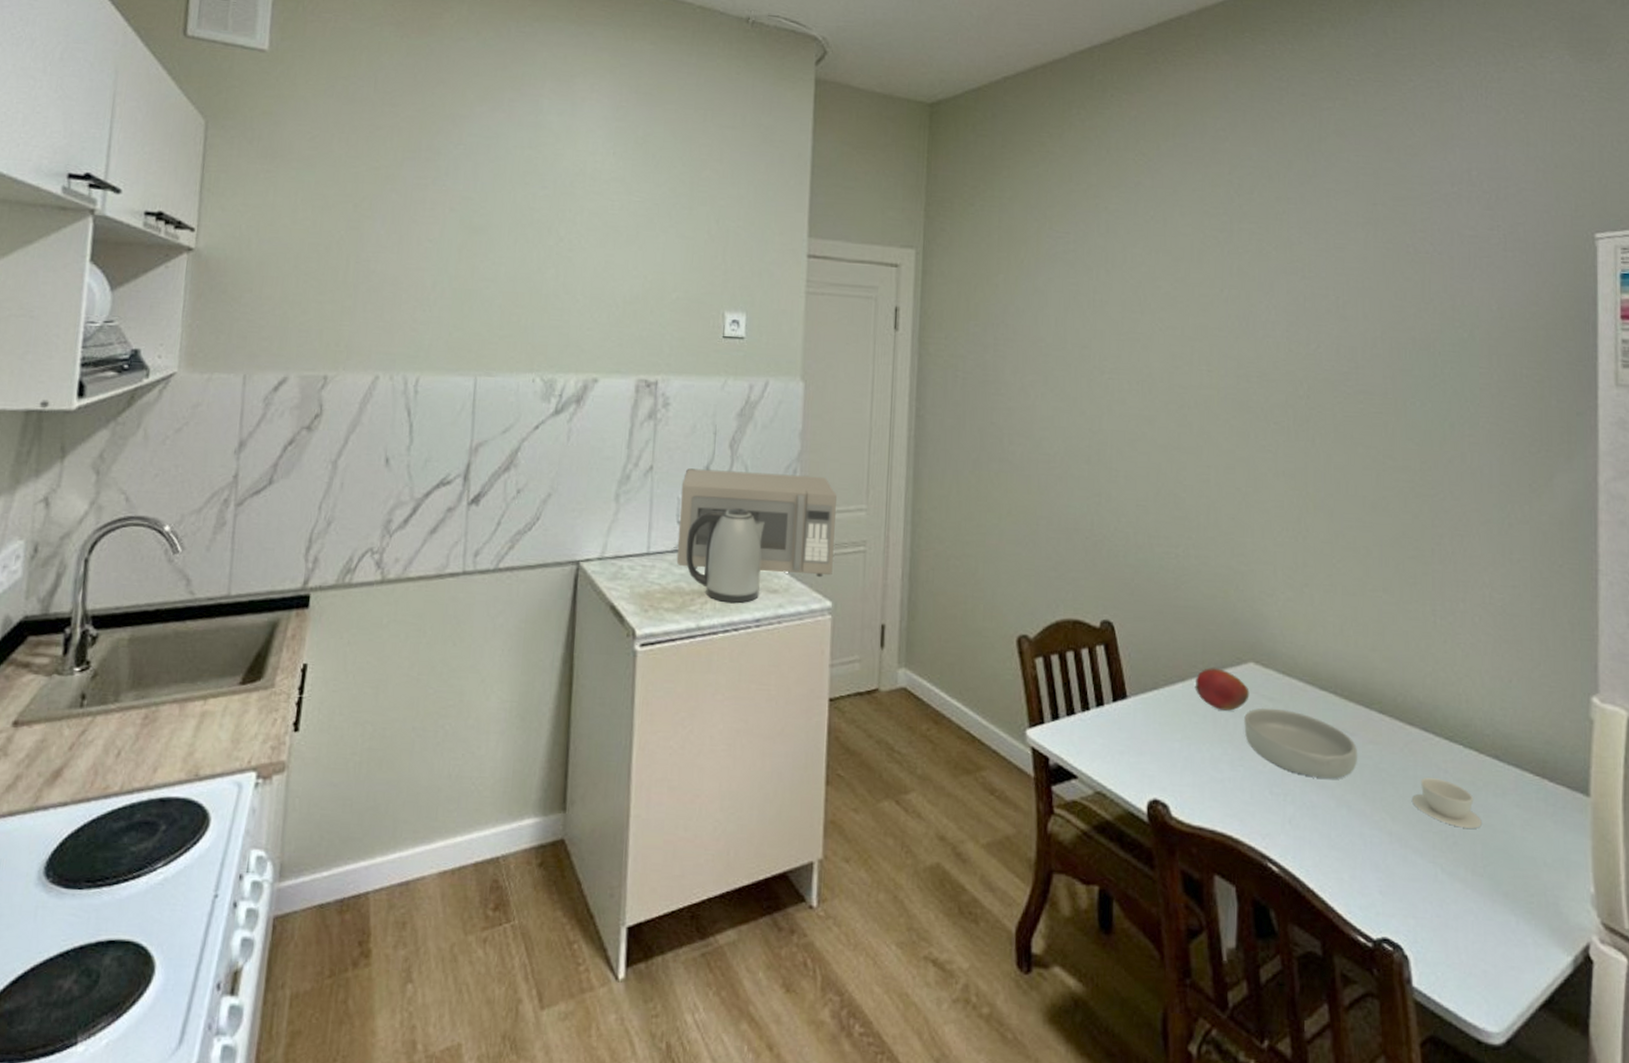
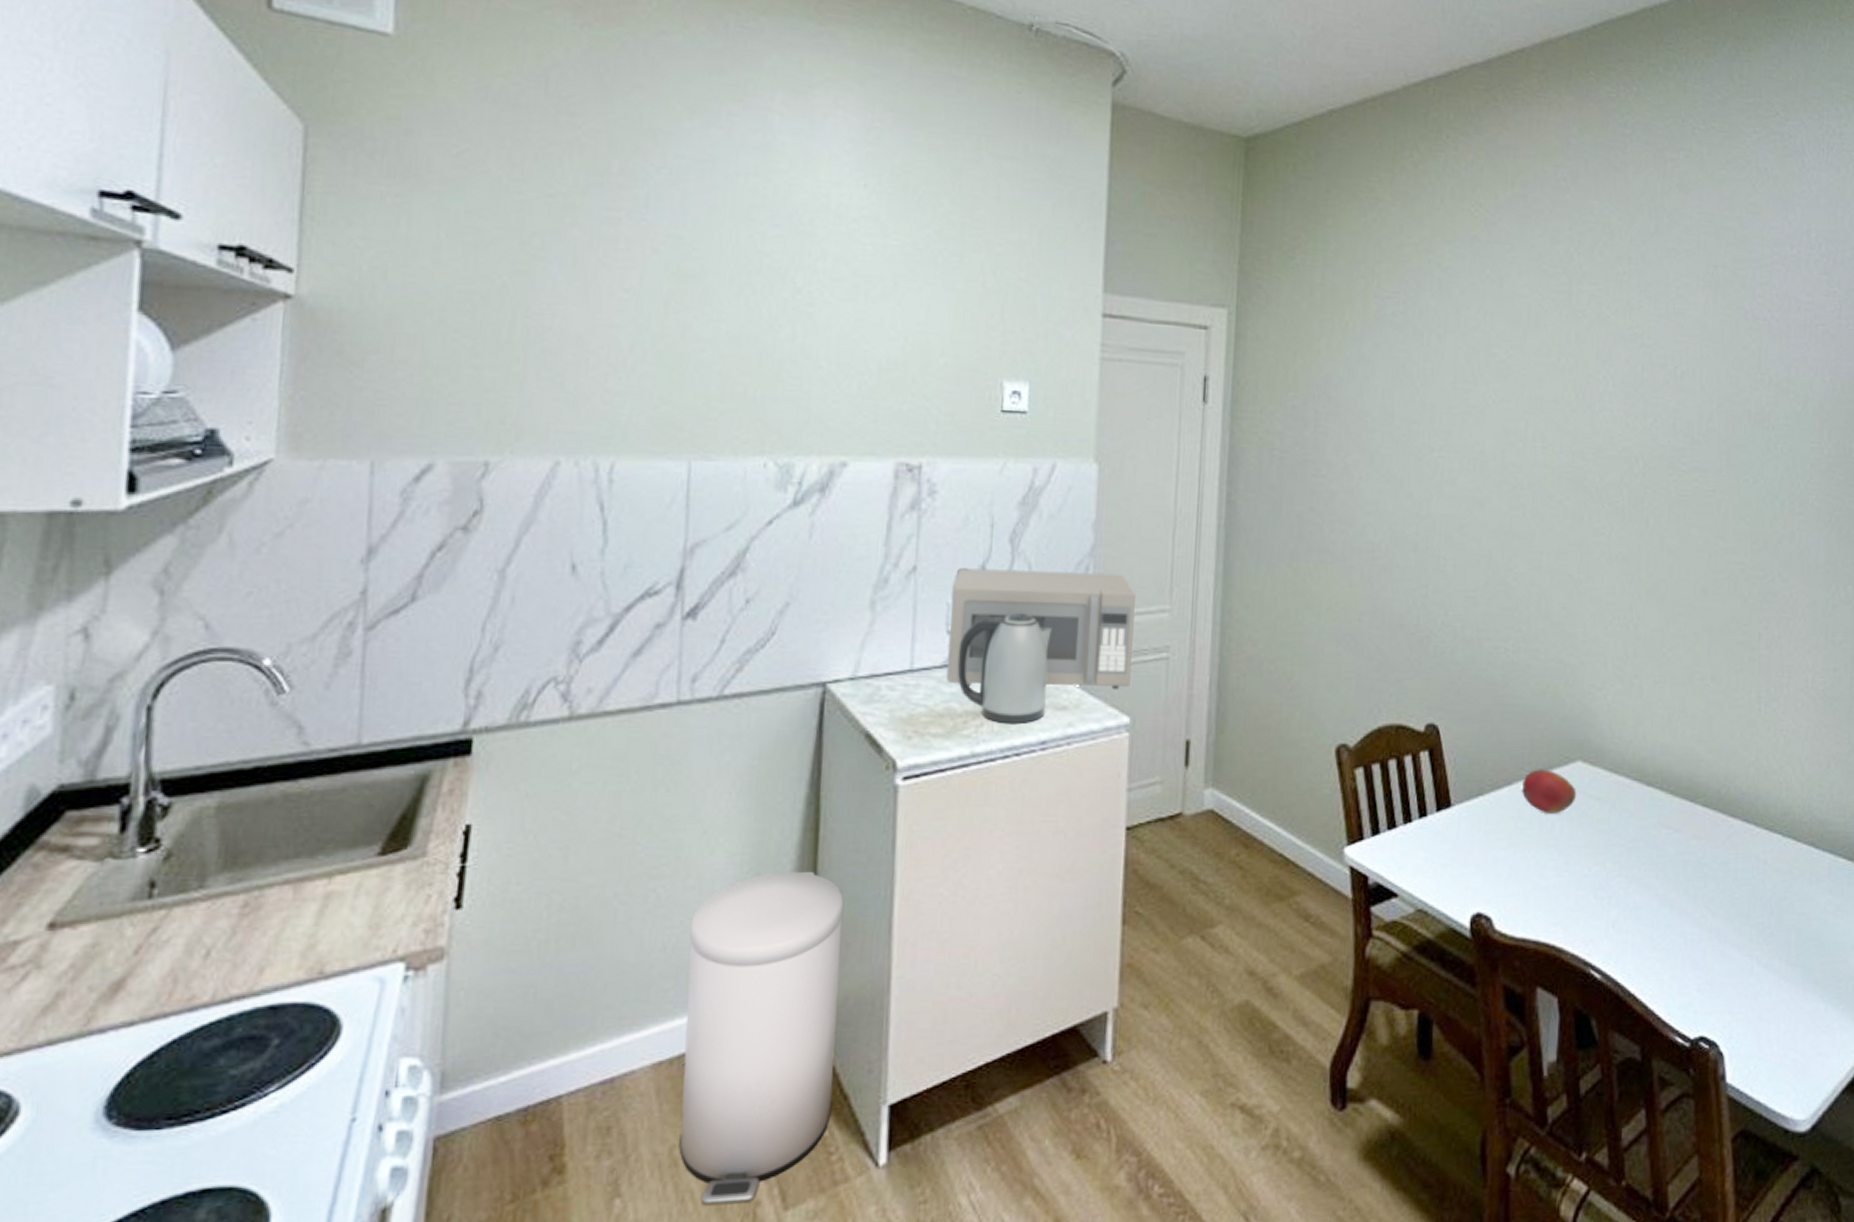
pedal bin: none [458,718,591,1000] -> present [679,871,843,1207]
bowl: present [1244,708,1358,779] -> none [1570,808,1682,878]
teacup: present [1412,778,1482,829] -> none [1732,870,1797,918]

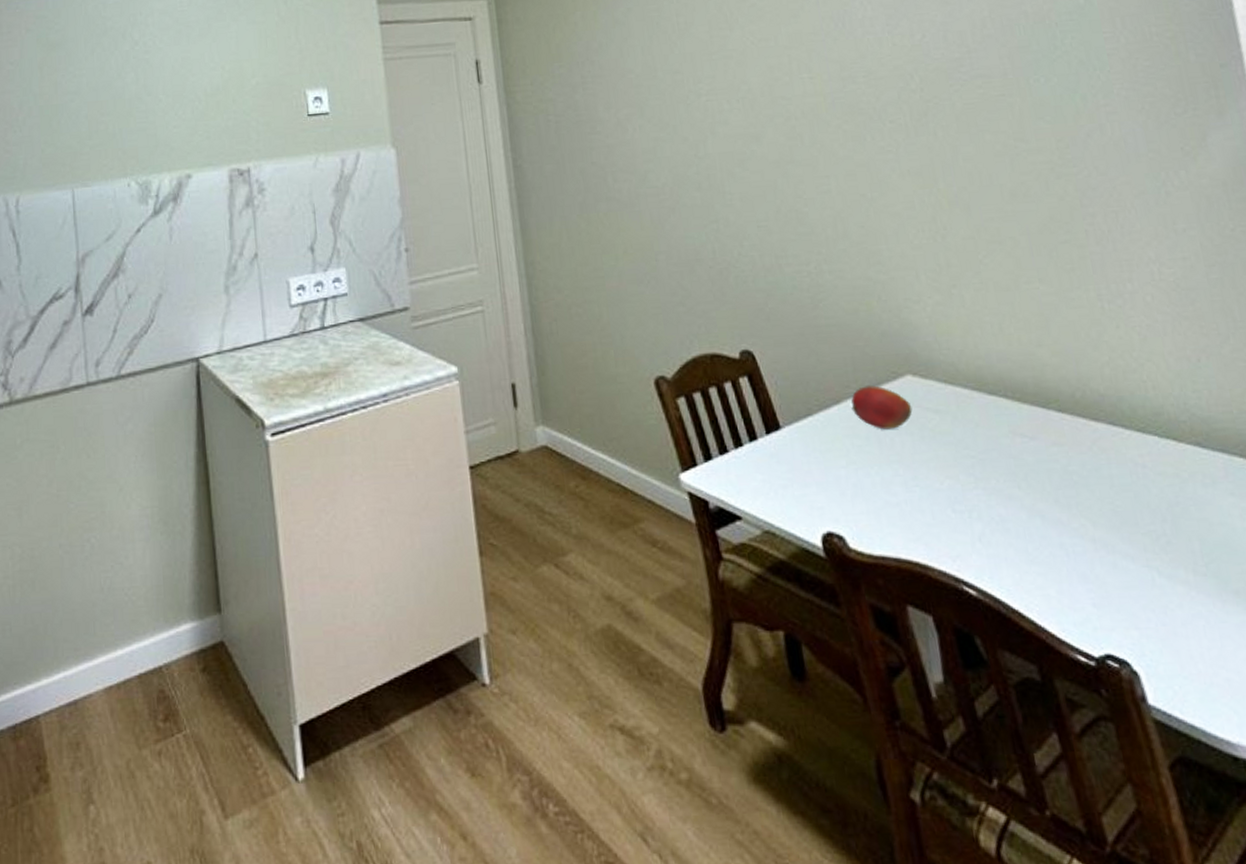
pedal bin: present [679,871,843,1207] -> none [120,519,252,814]
microwave: present [946,568,1136,690] -> none [288,241,453,351]
kettle: present [957,613,1052,725] -> none [301,284,382,382]

